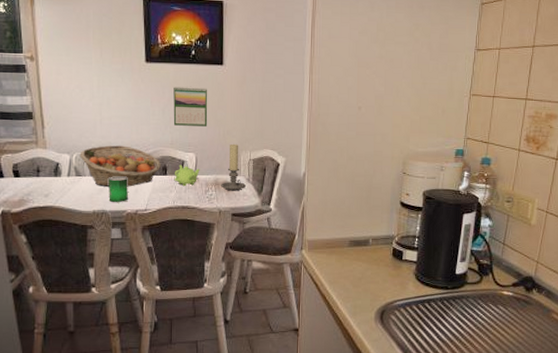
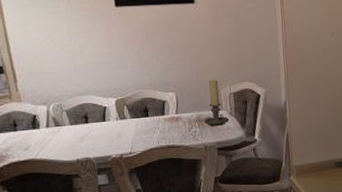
fruit basket: present [79,145,161,187] -> none [56,91,142,134]
beverage can: present [109,176,128,203] -> none [89,122,111,150]
calendar: present [173,87,208,126] -> none [146,27,185,67]
teapot: present [174,164,200,187] -> none [156,105,182,126]

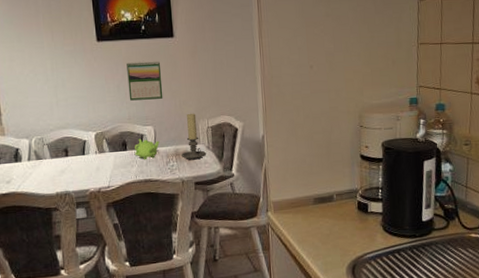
calendar: none [146,27,185,67] -> present [126,61,163,101]
teapot: none [156,105,182,126] -> present [134,138,160,160]

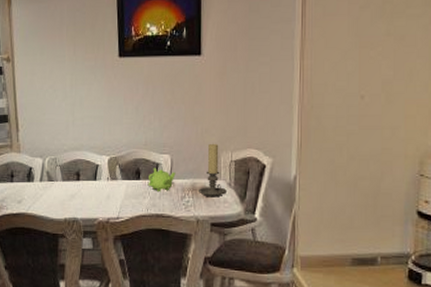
calendar: present [126,61,163,101] -> none [147,81,185,125]

